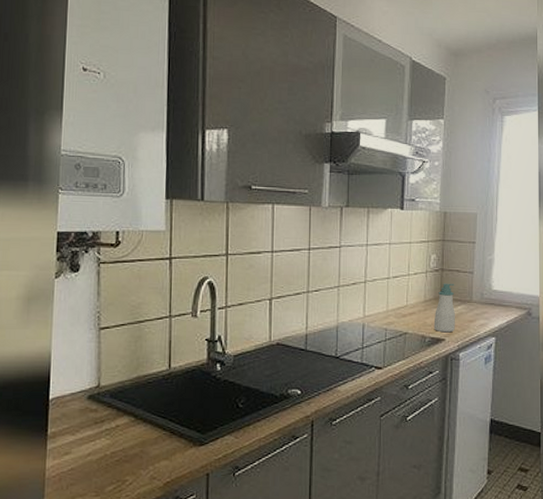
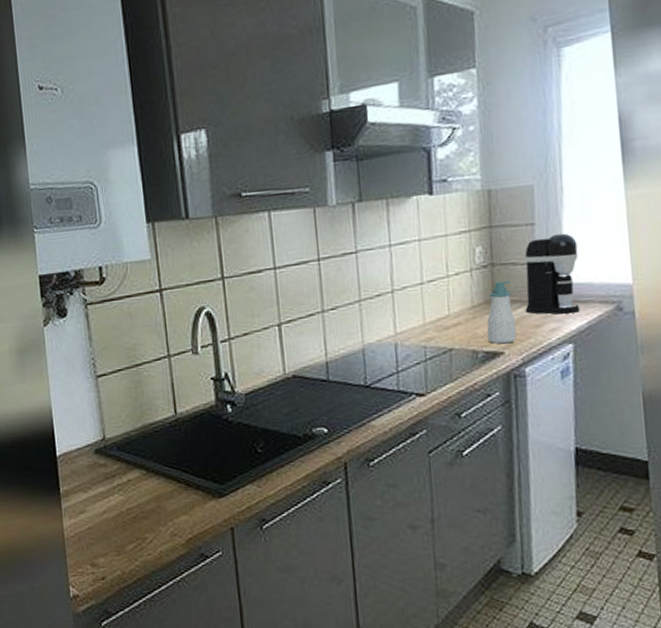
coffee maker: none [464,252,504,314] -> present [524,233,580,314]

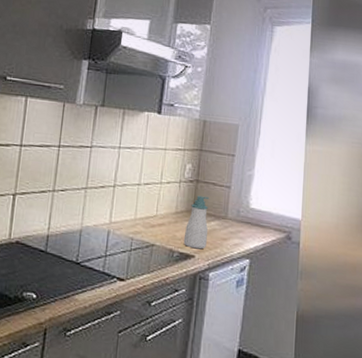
coffee maker: present [524,233,580,314] -> none [218,167,265,234]

